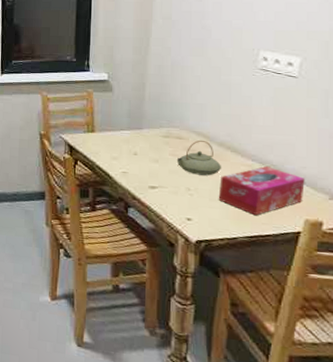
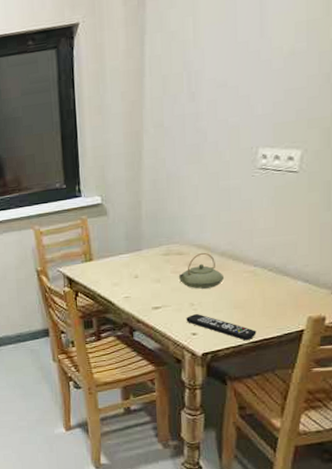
remote control: none [182,199,252,235] -> present [186,314,257,341]
tissue box: present [218,166,305,215] -> none [222,270,307,320]

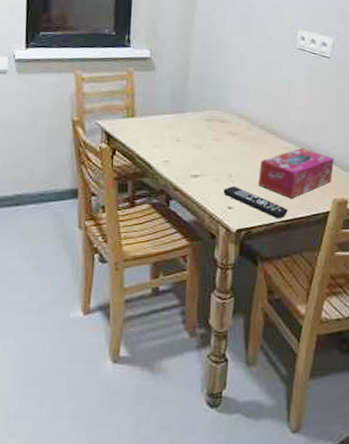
teapot: present [178,252,225,289] -> none [219,122,262,160]
tissue box: none [222,270,307,320] -> present [258,148,334,198]

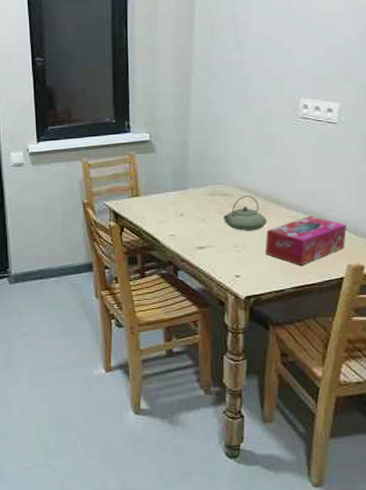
teapot: none [219,122,262,160] -> present [223,195,268,231]
remote control: present [223,187,288,219] -> none [230,256,298,286]

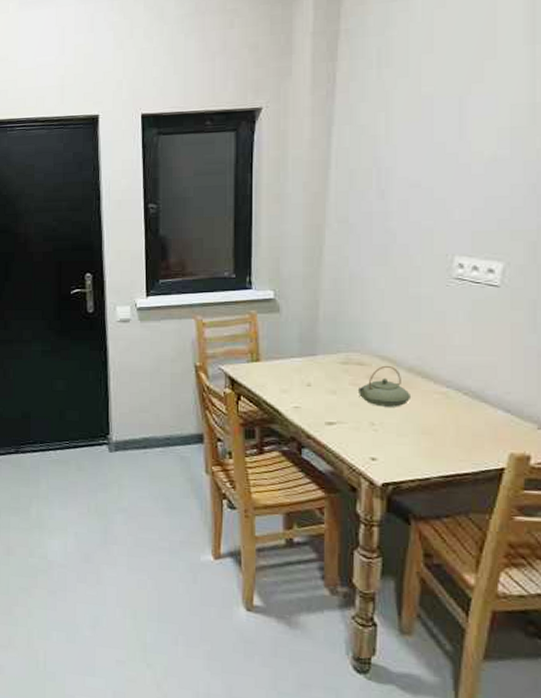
tissue box: present [265,216,347,265] -> none [407,393,509,451]

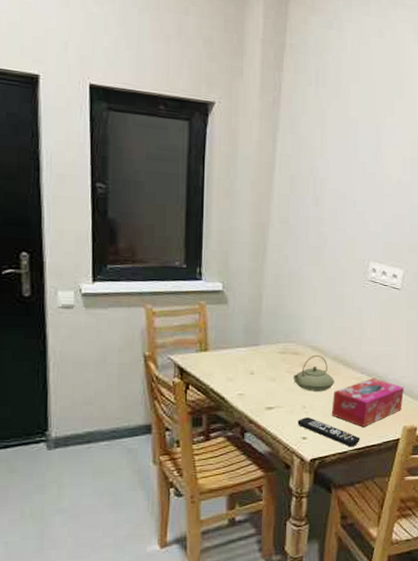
remote control: none [365,436,448,474] -> present [297,417,360,447]
tissue box: none [407,393,509,451] -> present [331,378,404,427]

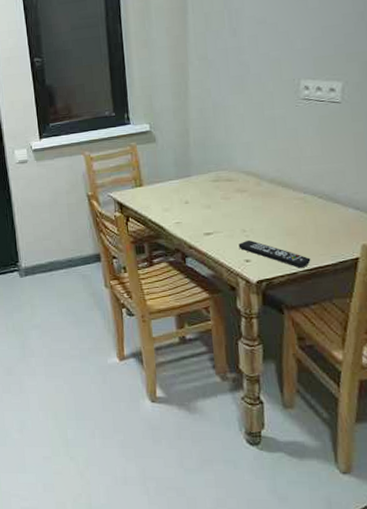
teapot: present [293,354,335,391] -> none [228,179,275,215]
tissue box: present [331,378,404,427] -> none [274,197,359,247]

